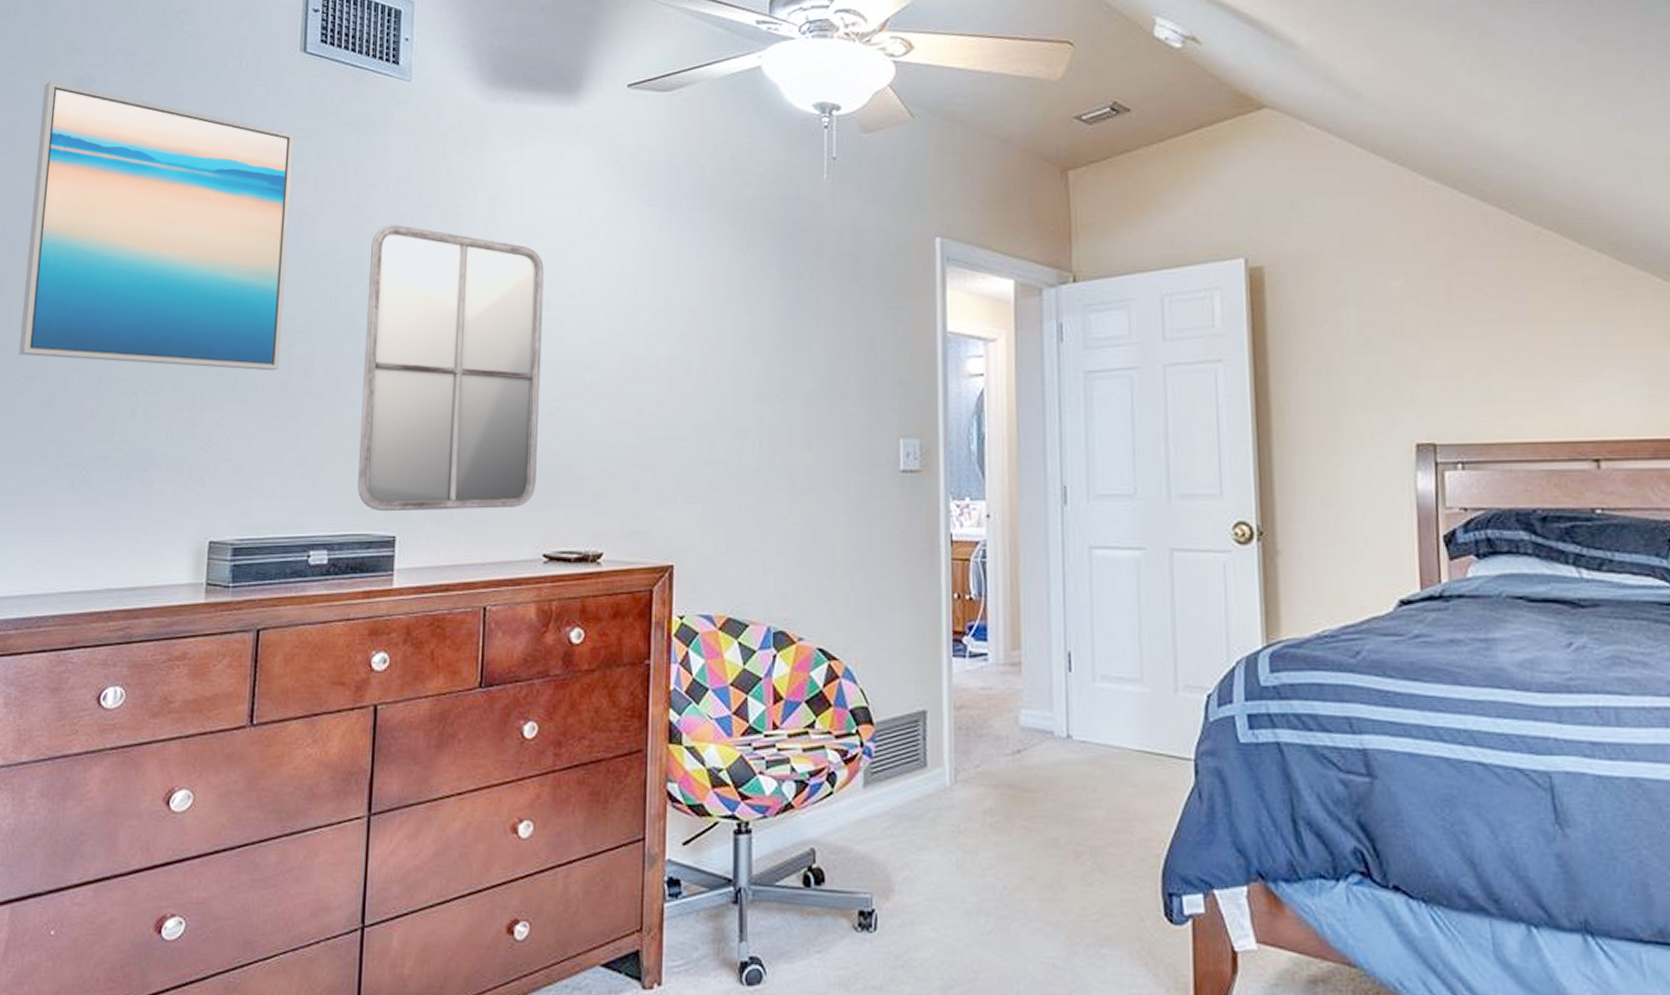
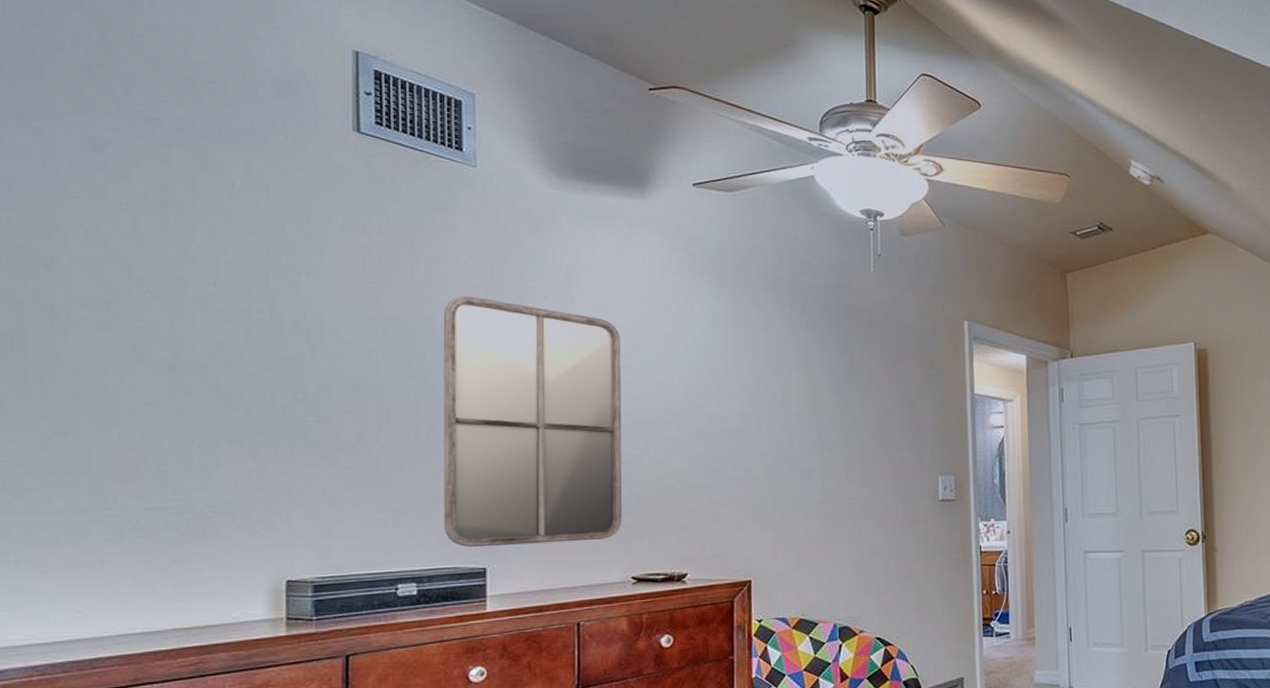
wall art: present [19,81,294,371] -> none [41,139,353,426]

